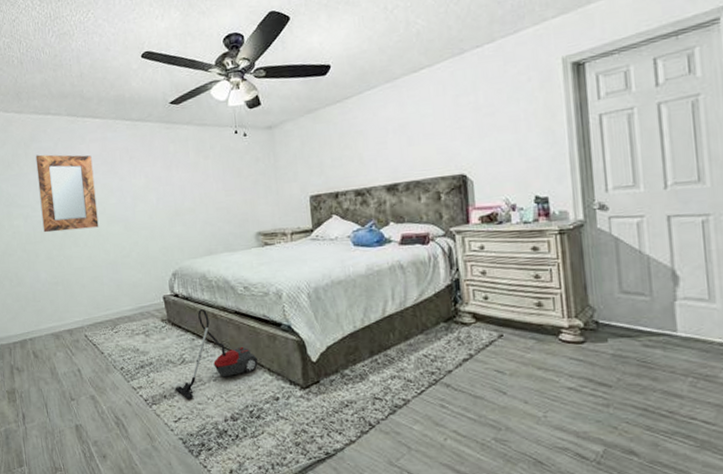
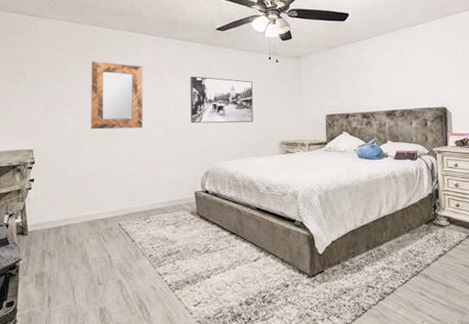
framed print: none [145,161,223,218] -> present [190,76,253,124]
vacuum cleaner: present [174,308,258,400] -> none [197,204,273,285]

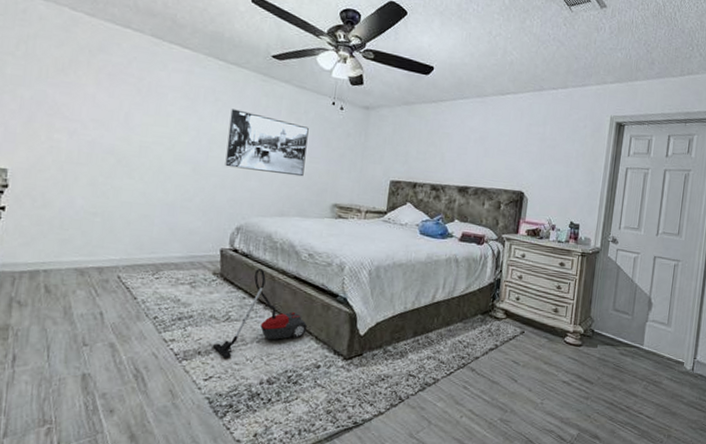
home mirror: present [90,61,143,130] -> none [91,67,171,164]
vacuum cleaner: none [197,204,273,285] -> present [212,267,307,359]

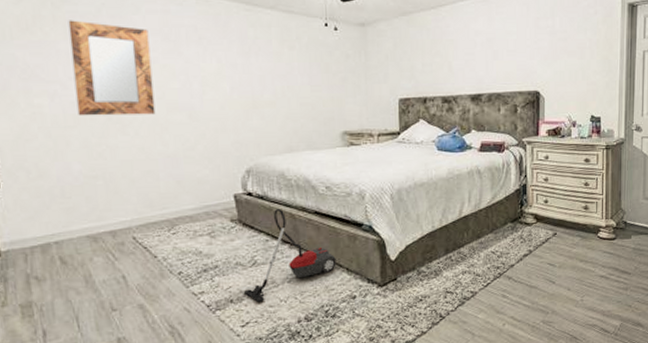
home mirror: none [91,67,171,164] -> present [68,20,156,116]
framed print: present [225,109,309,177] -> none [218,46,307,109]

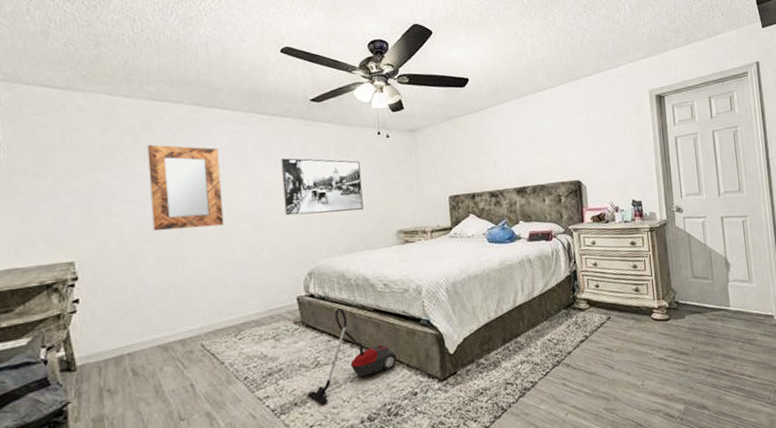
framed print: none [218,46,307,109] -> present [281,158,364,216]

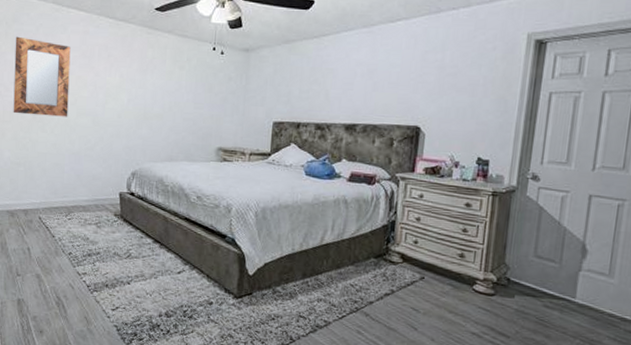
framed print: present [281,158,364,216] -> none [119,63,192,123]
vacuum cleaner: present [307,307,397,405] -> none [117,209,199,292]

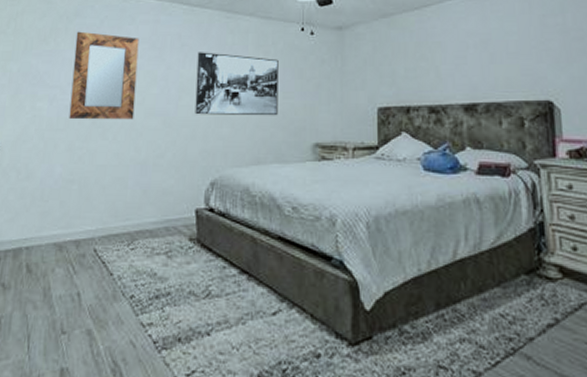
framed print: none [119,63,192,123] -> present [195,52,279,116]

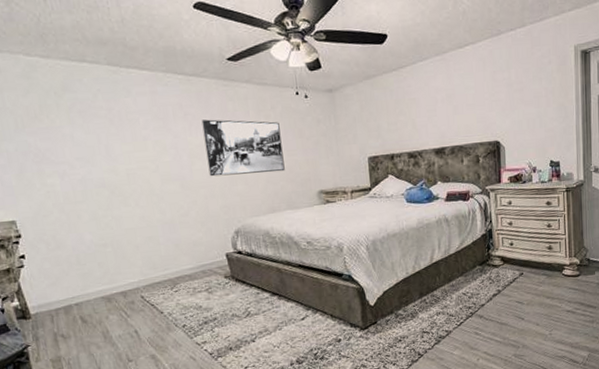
home mirror: present [69,31,139,120] -> none [70,106,152,192]

